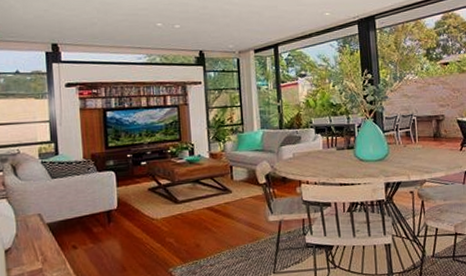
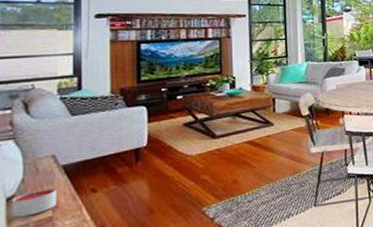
candle: none [9,243,45,268] -> present [11,188,56,218]

